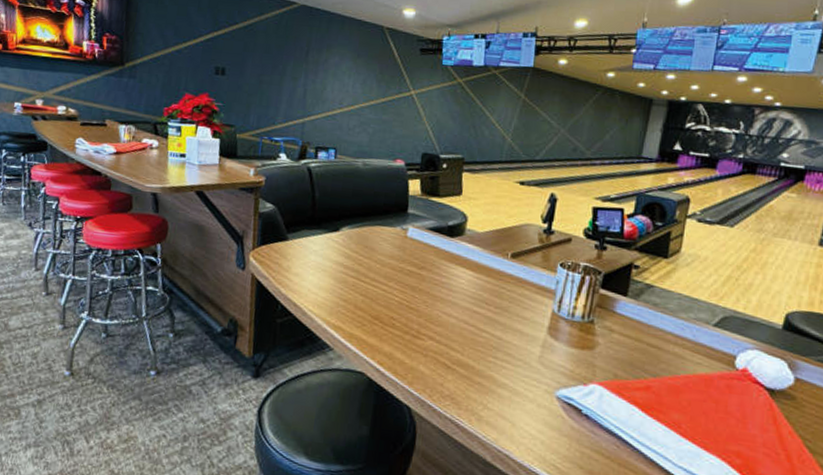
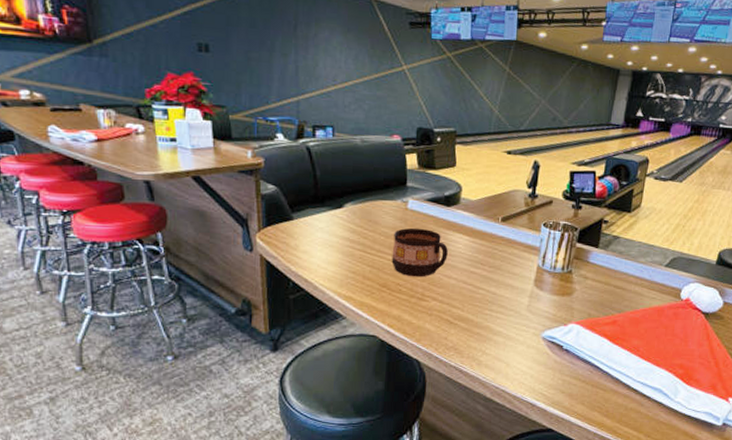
cup: none [386,257,449,313] -> present [391,227,448,278]

